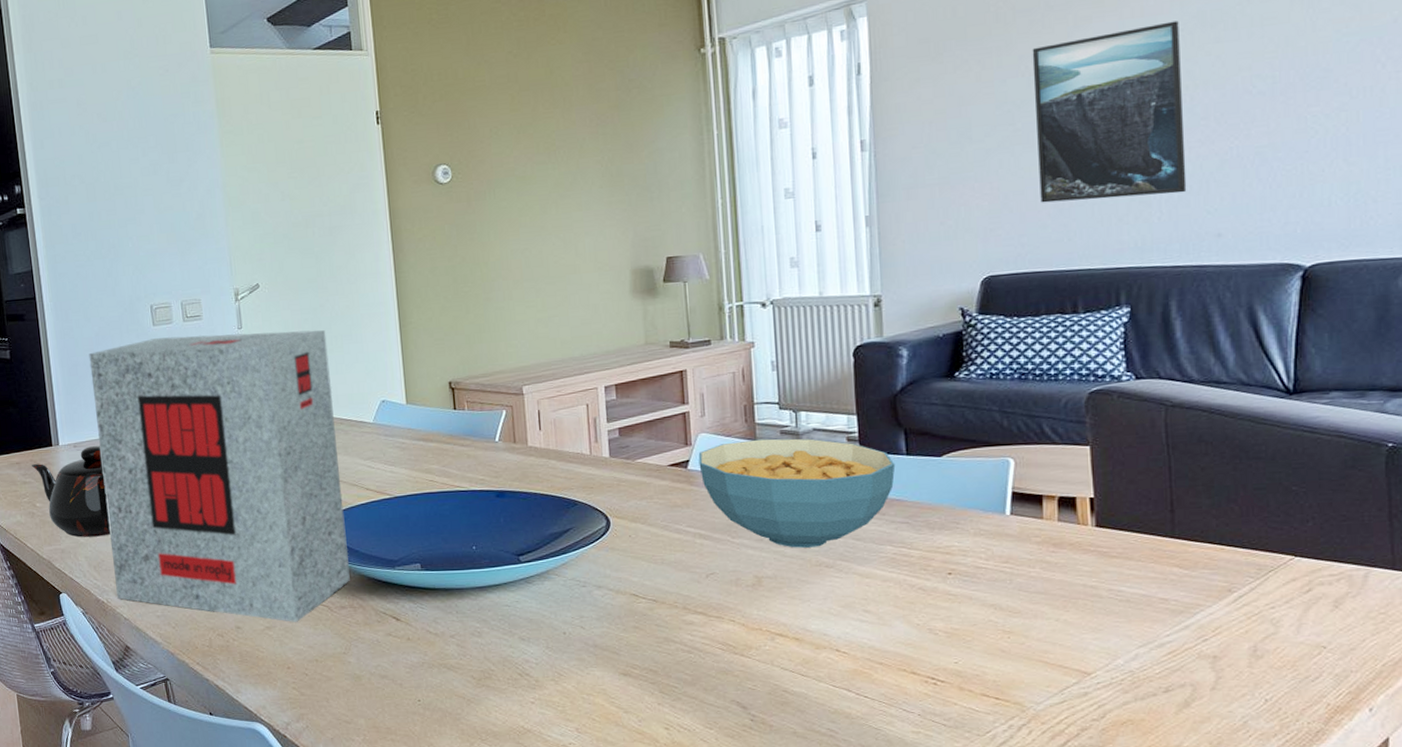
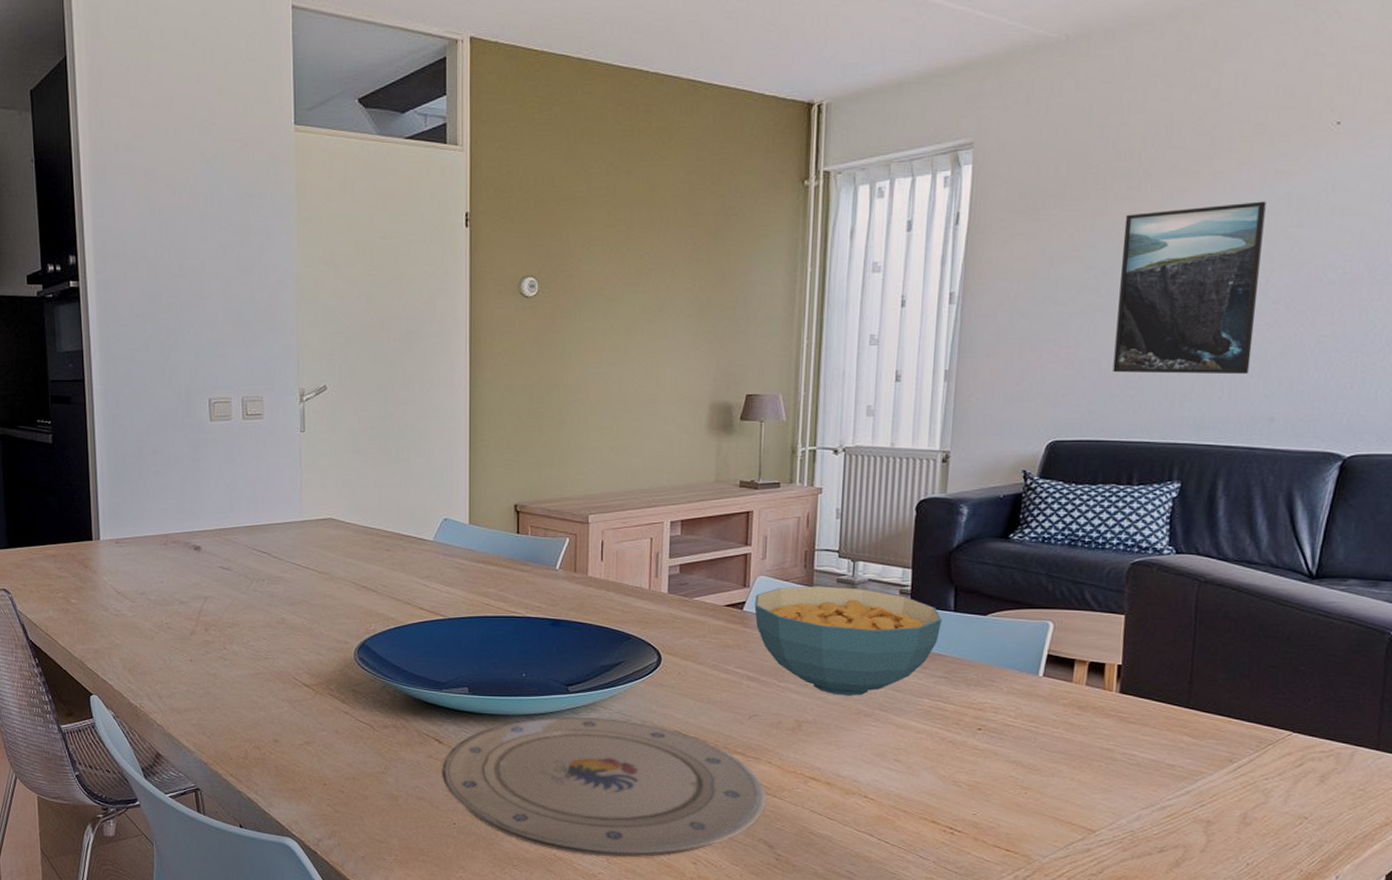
teapot: present [31,446,111,537] -> none [68,544,149,639]
cereal box: present [89,330,350,622] -> none [138,435,397,739]
plate: none [402,585,734,727] -> present [442,717,766,858]

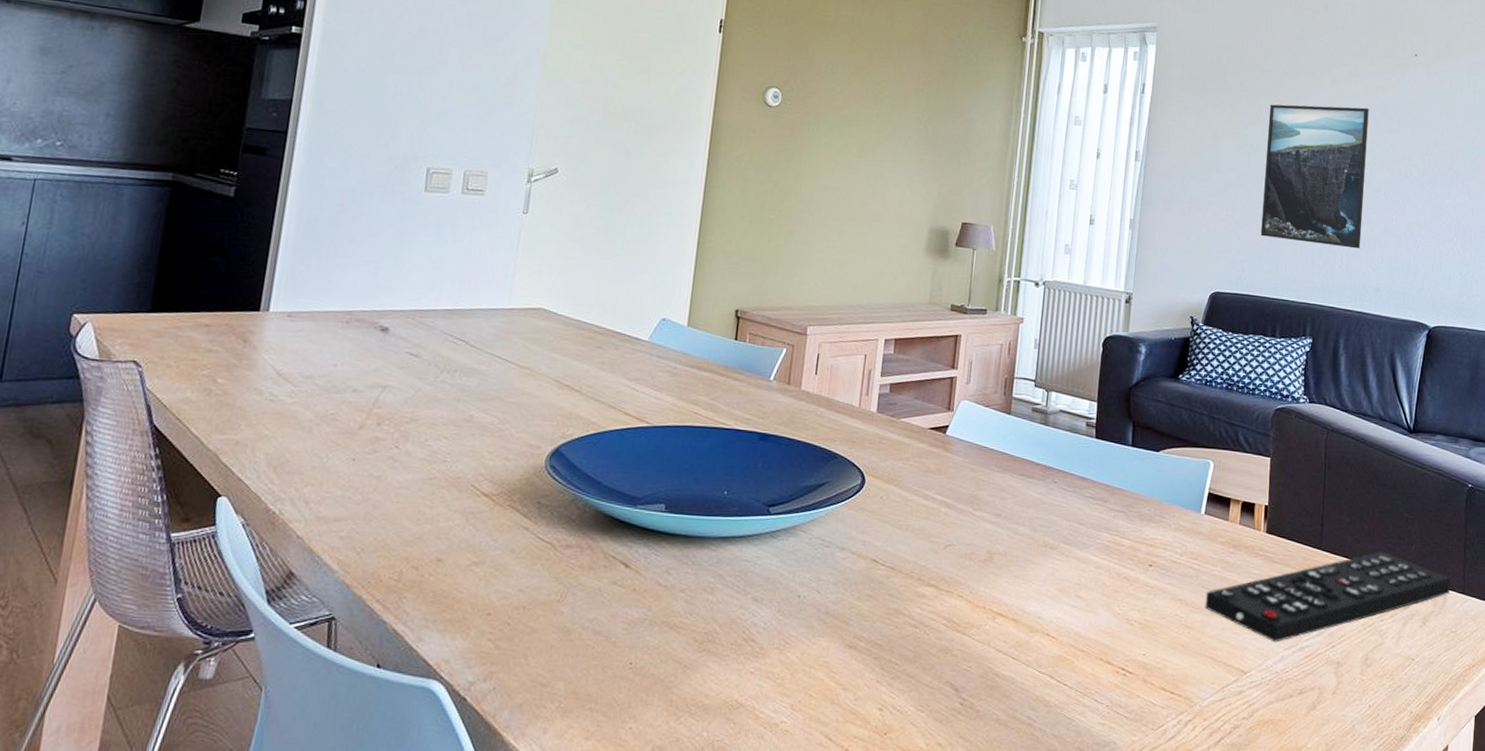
plate: present [442,717,766,858] -> none [624,540,956,703]
cereal bowl: present [754,586,942,696] -> none [956,413,1122,528]
remote control: none [1044,707,1361,802] -> present [1205,551,1451,643]

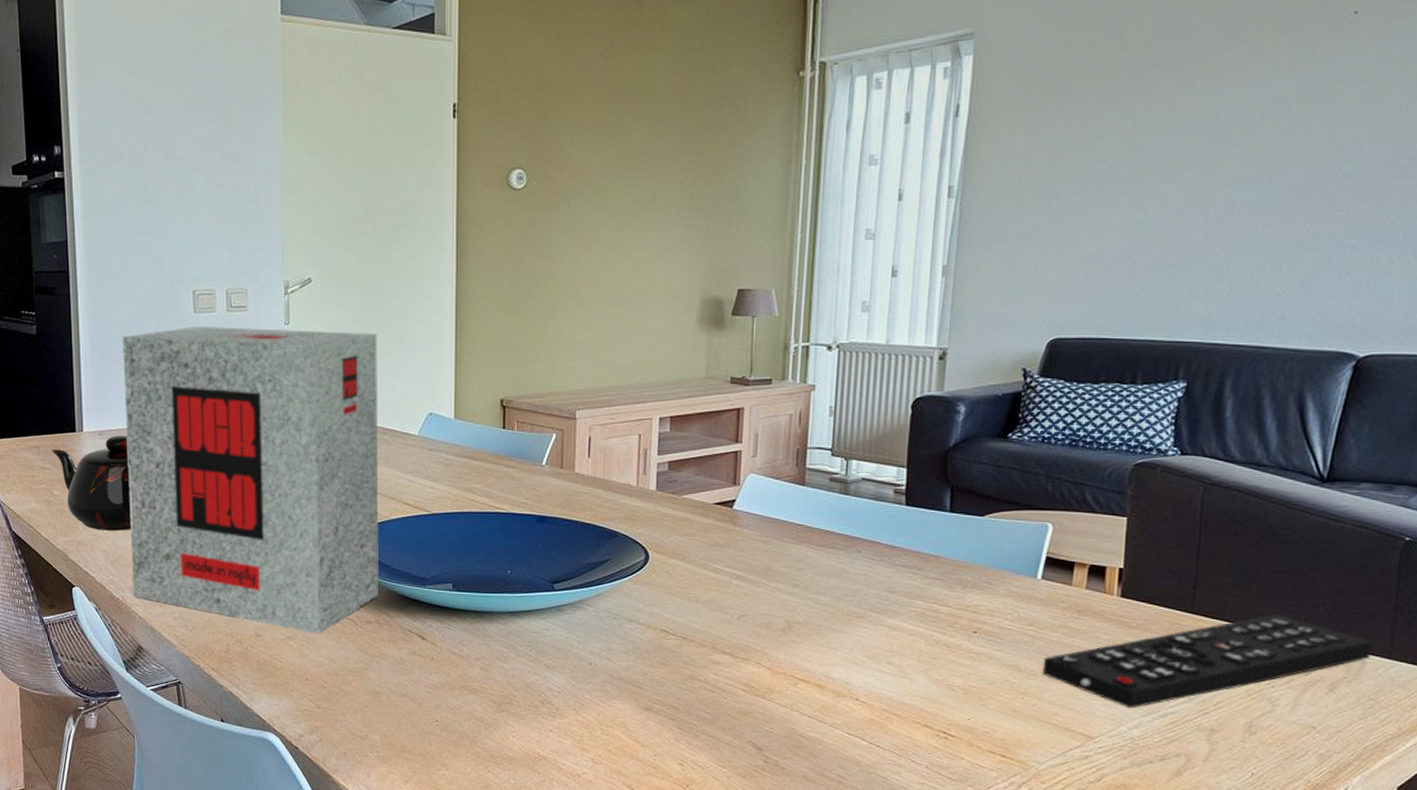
teapot: none [224,318,323,431] -> present [51,436,131,531]
cereal box: none [294,205,619,559] -> present [122,327,380,634]
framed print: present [1260,104,1369,249] -> none [1117,93,1280,271]

